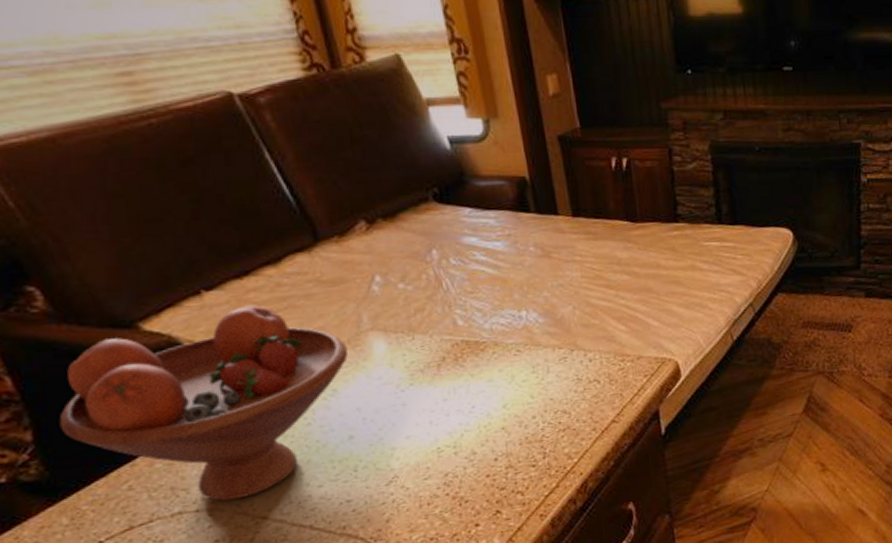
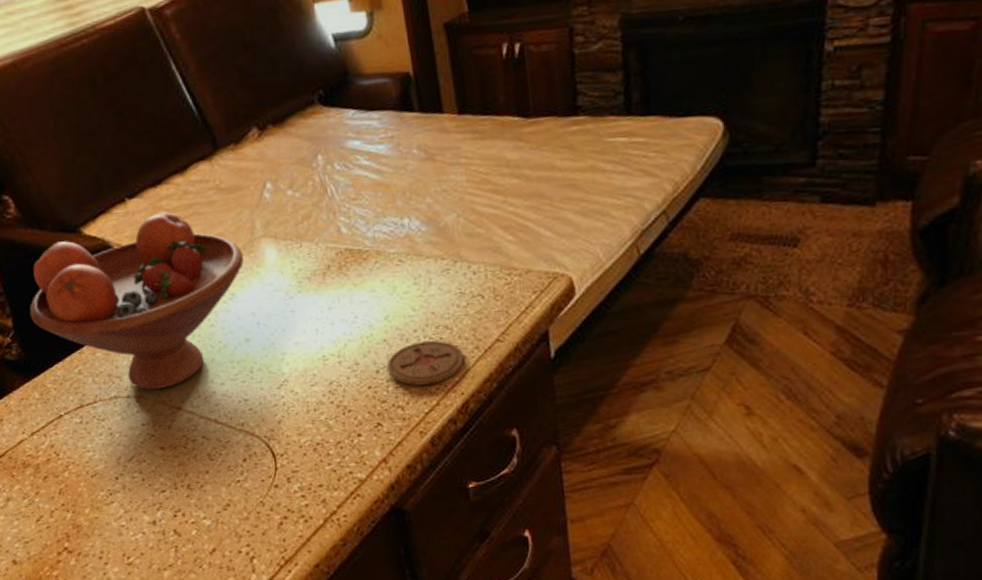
coaster: none [506,425,583,471] -> present [387,340,465,386]

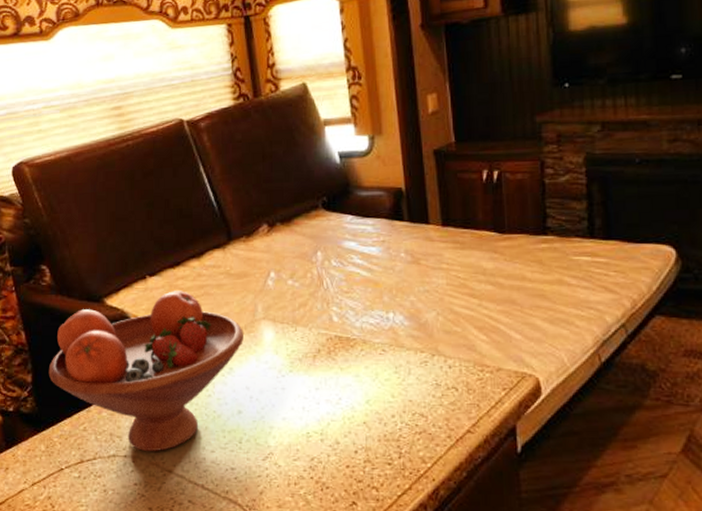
coaster: present [387,340,465,386] -> none [366,427,438,469]

